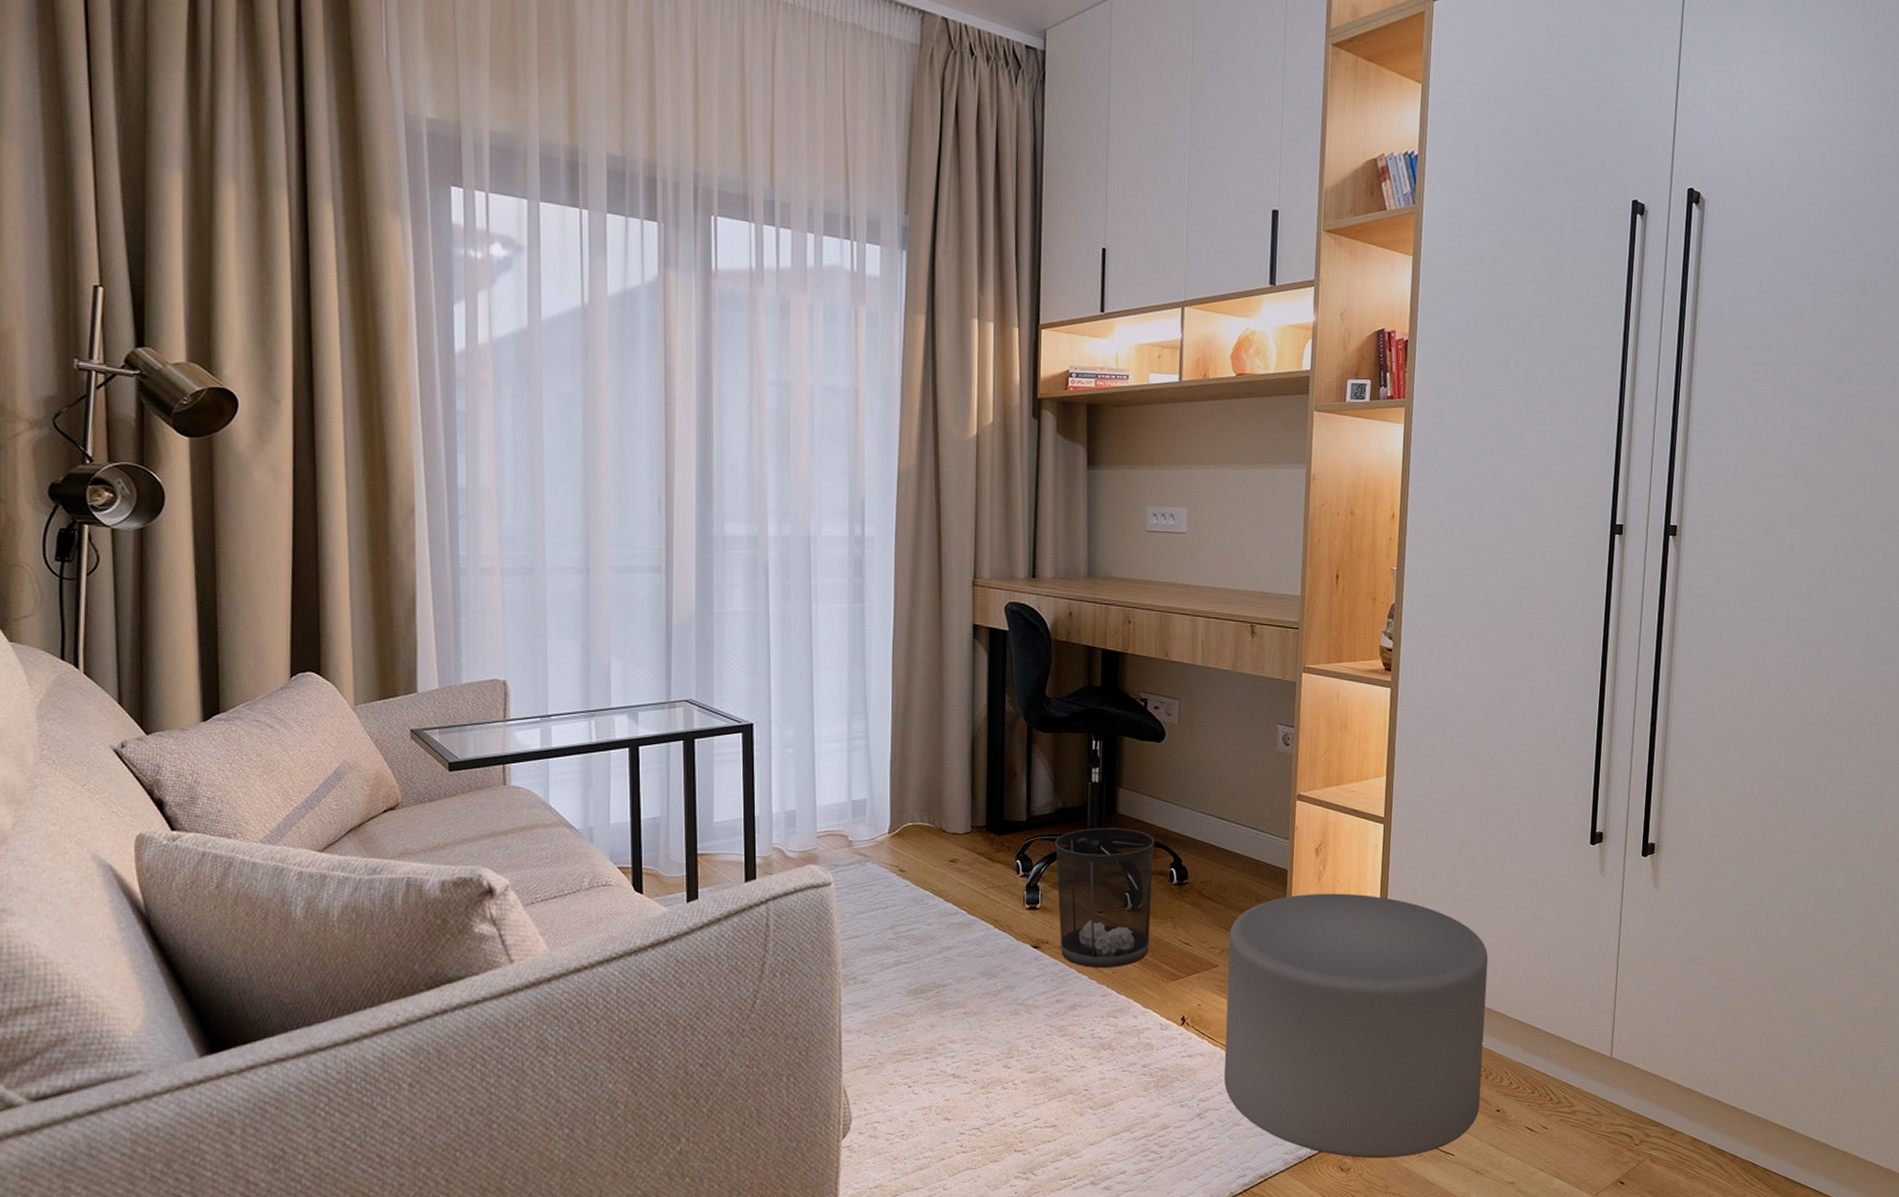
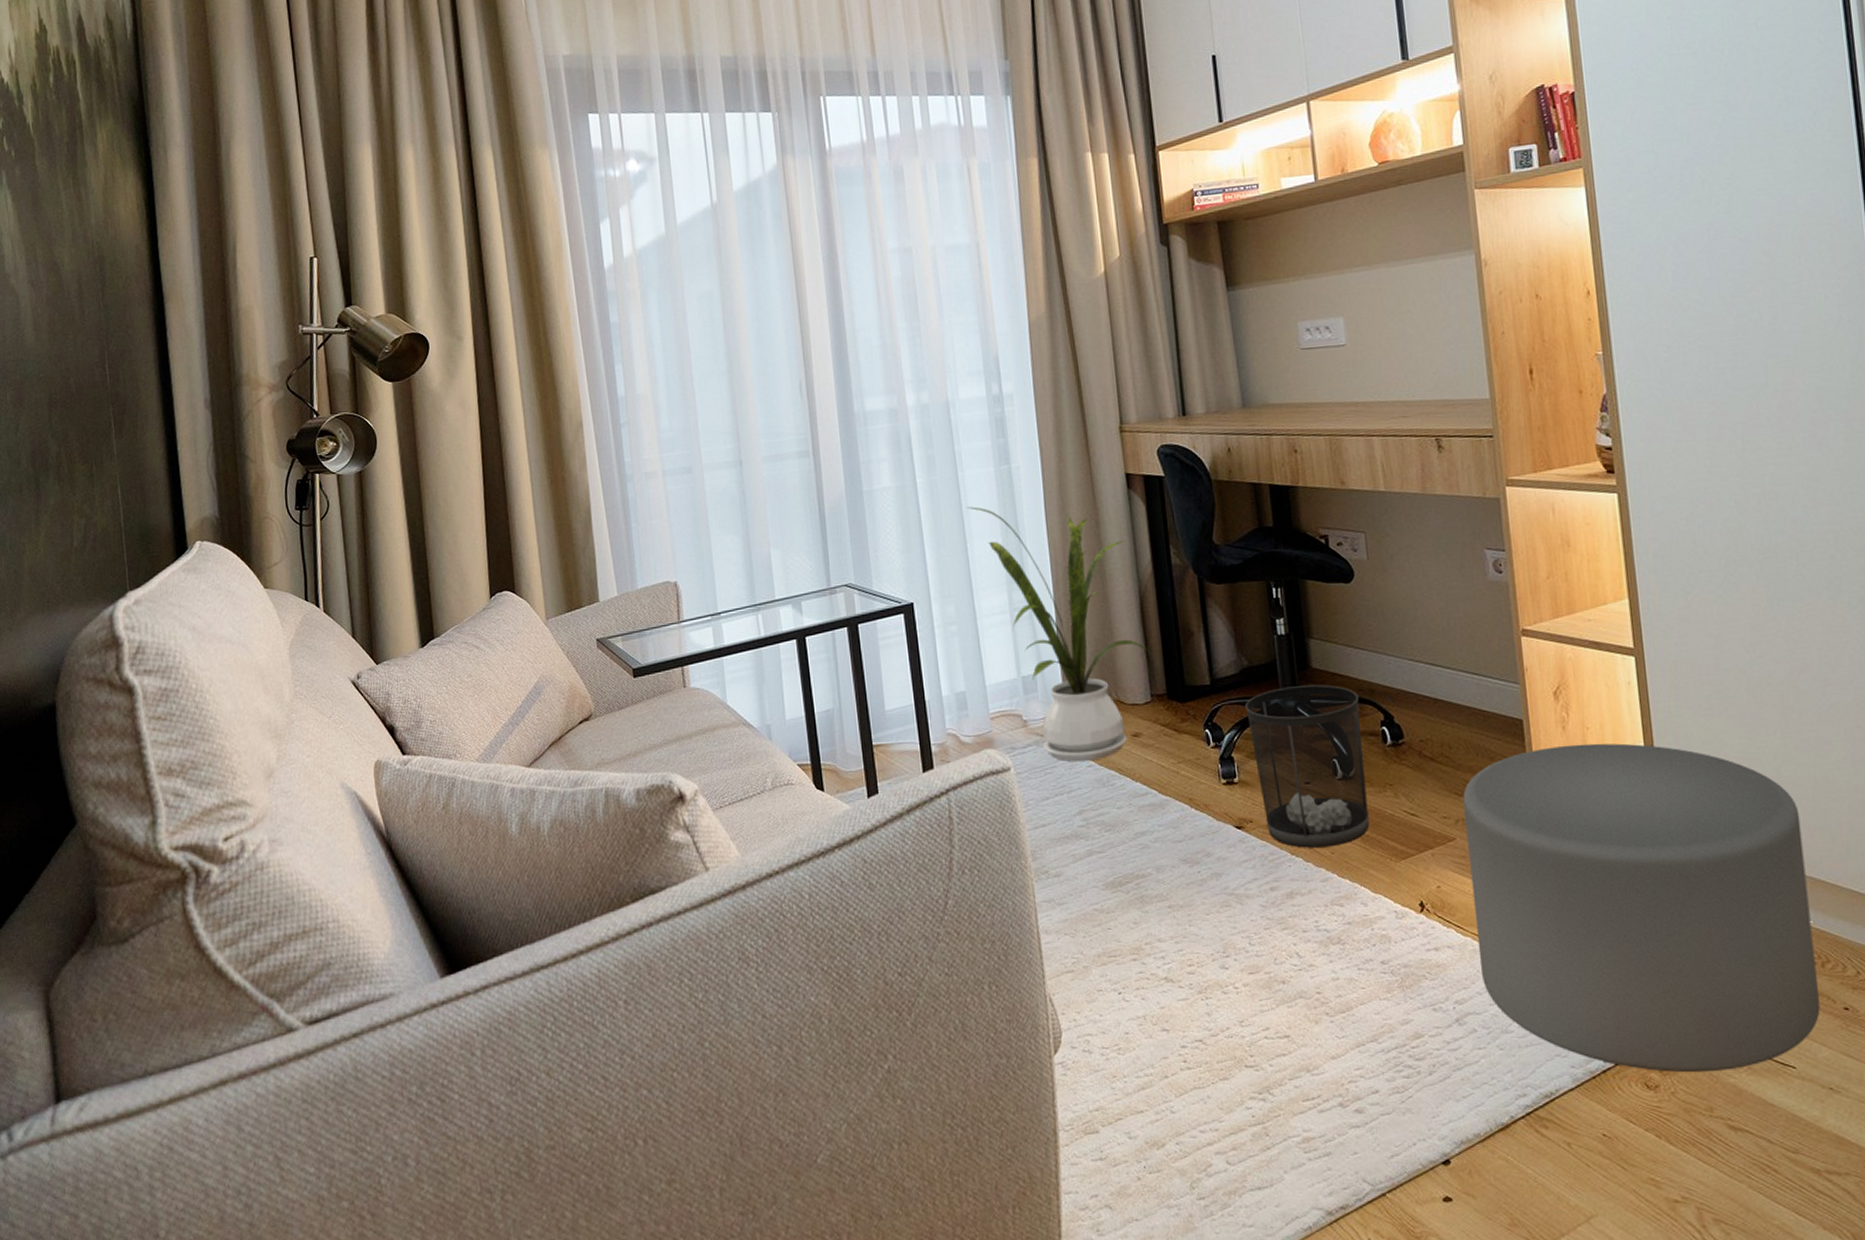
house plant: none [817,639,975,882] -> present [967,506,1149,762]

